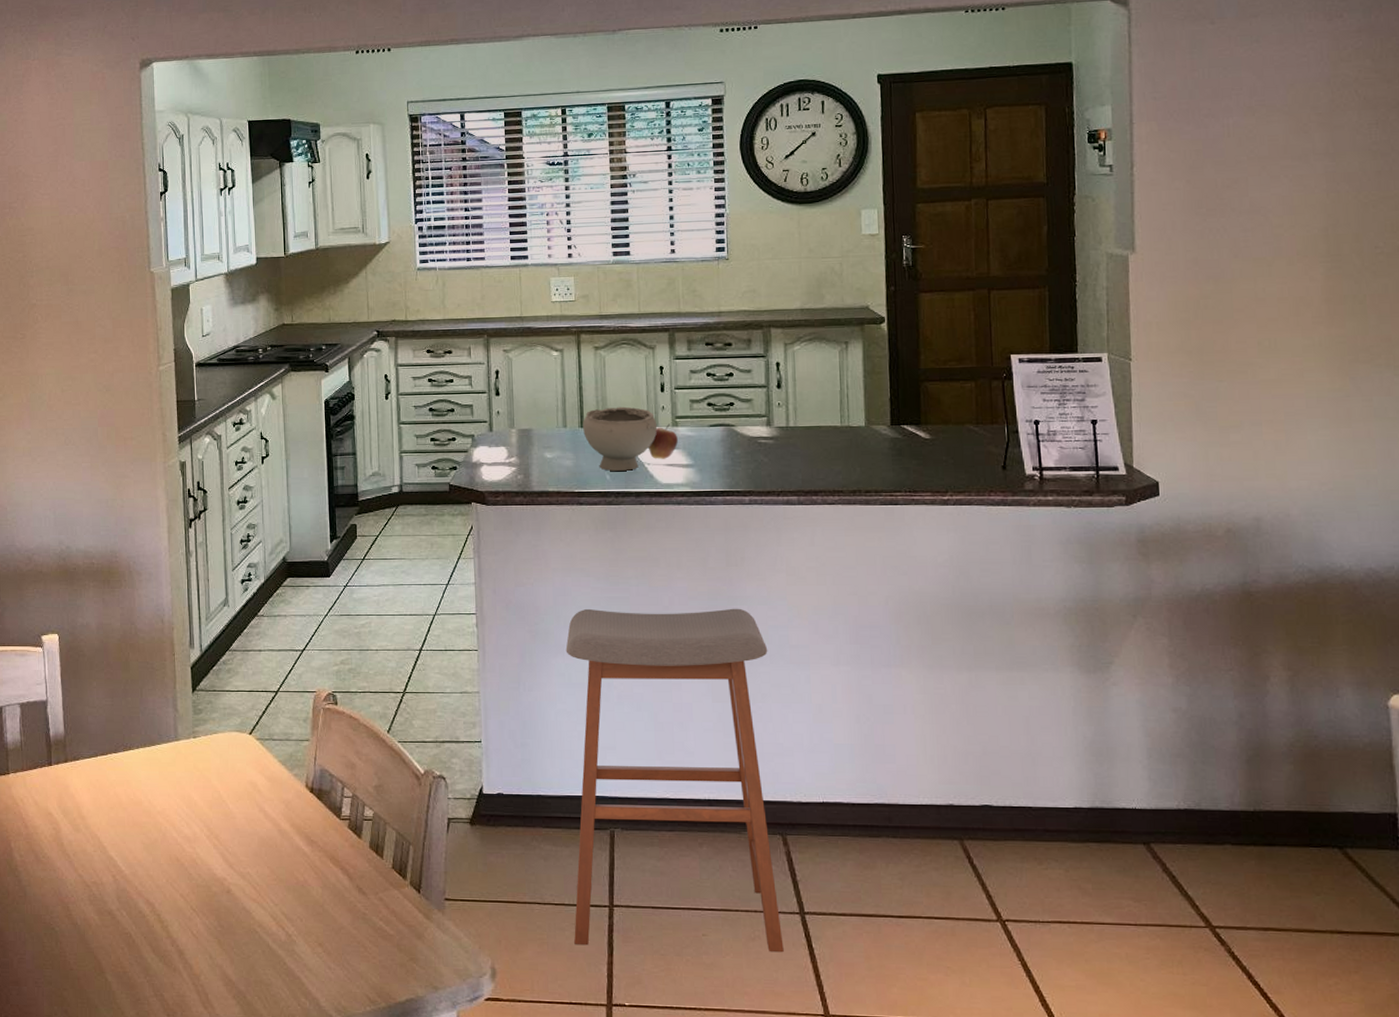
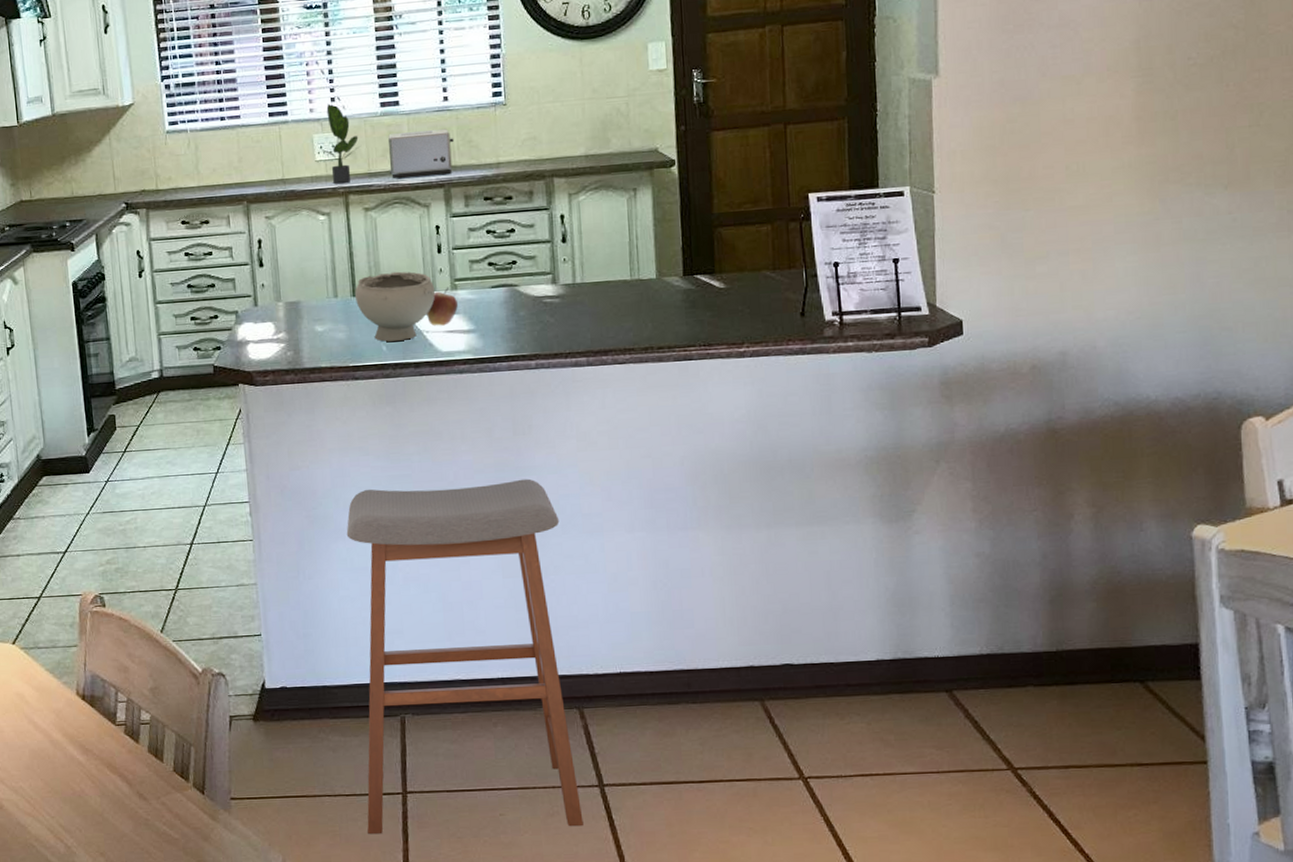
potted plant: none [556,250,593,324] -> present [320,103,361,185]
toaster: none [618,278,680,322] -> present [387,128,455,179]

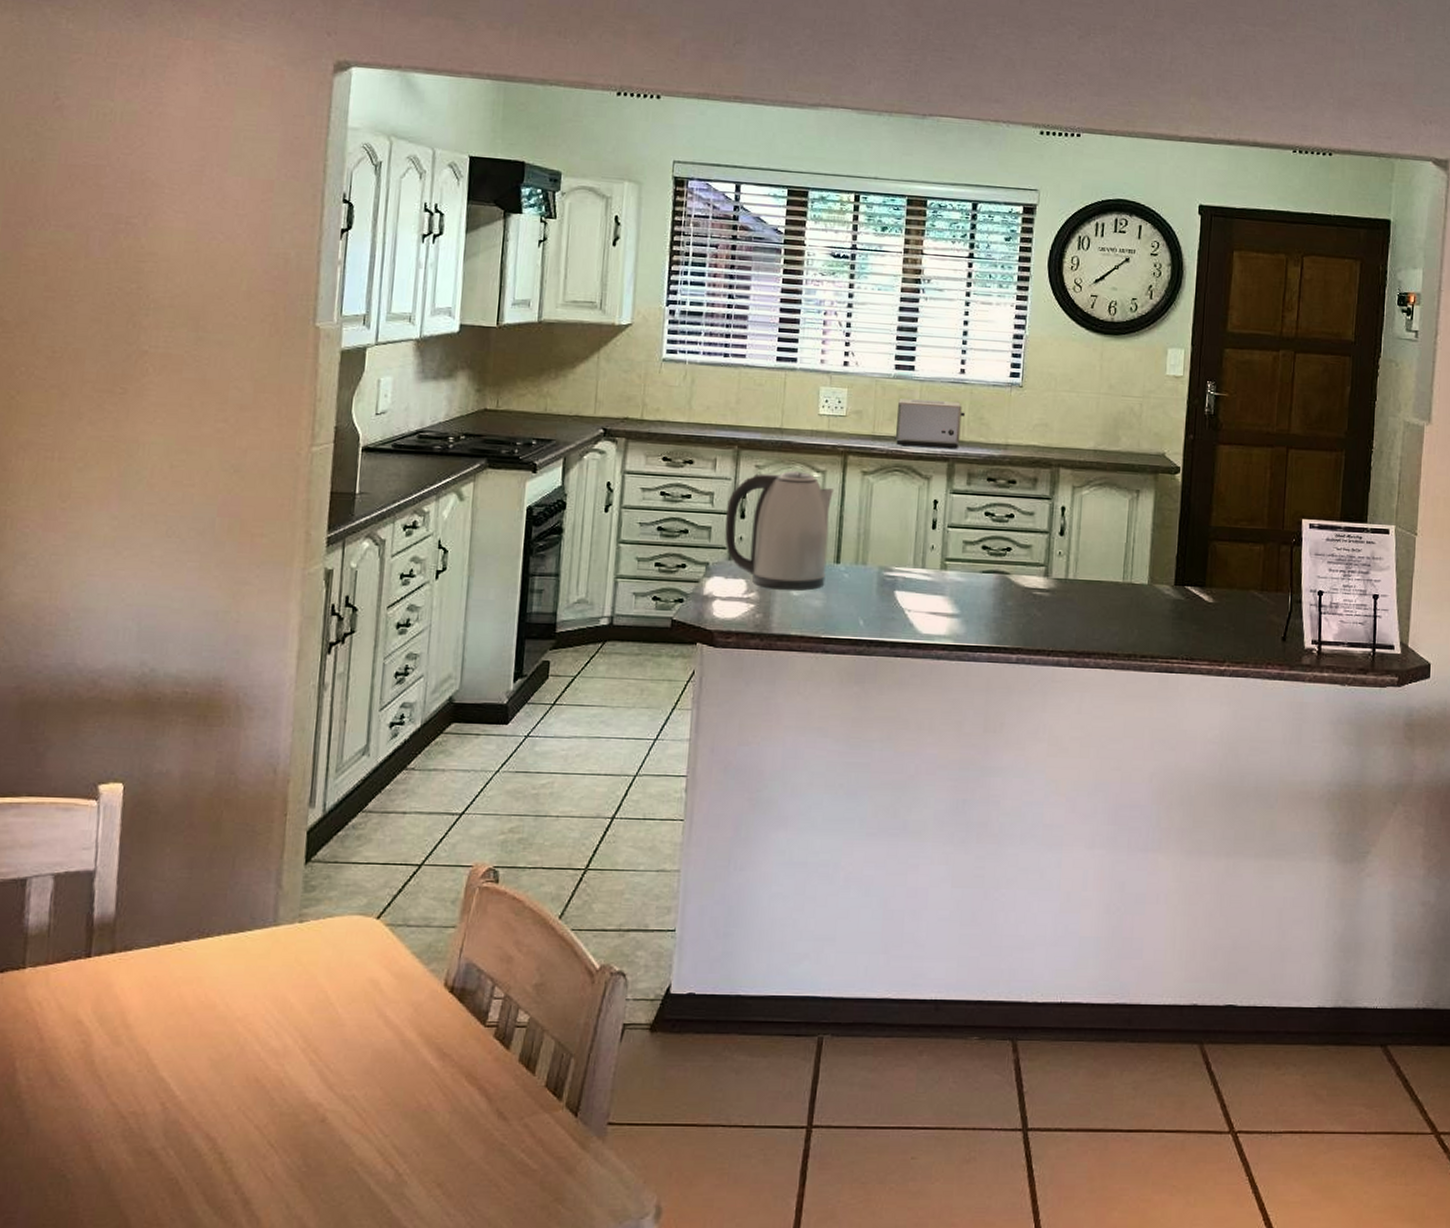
kettle: none [245,216,346,329] -> present [725,470,833,592]
potted plant: present [320,103,361,185] -> none [826,357,868,443]
stool: present [346,478,584,834] -> none [761,774,1019,1176]
bowl: present [355,271,436,342] -> none [838,542,924,617]
fruit: present [426,287,458,326] -> none [910,565,945,606]

